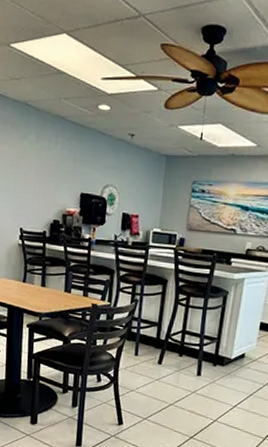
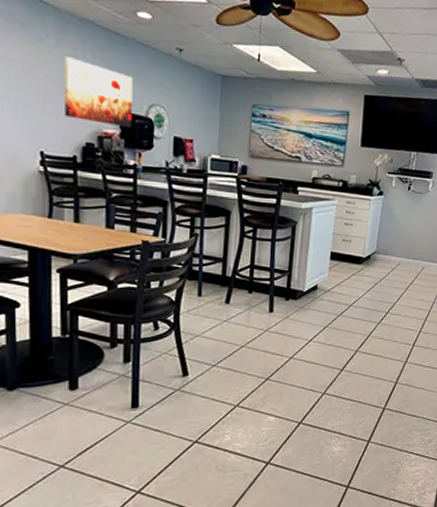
wall art: none [39,149,93,207] -> present [63,56,133,128]

